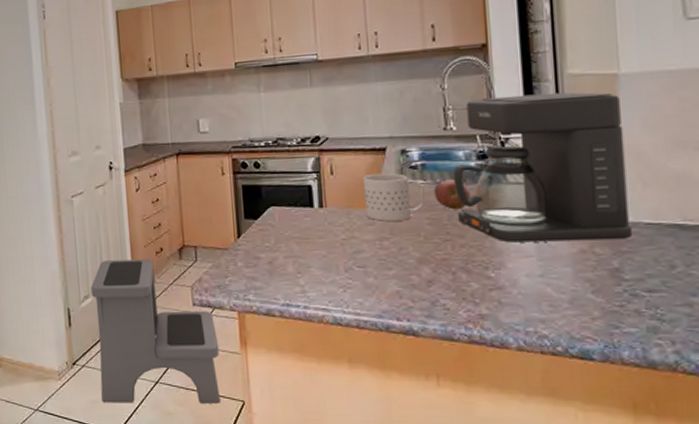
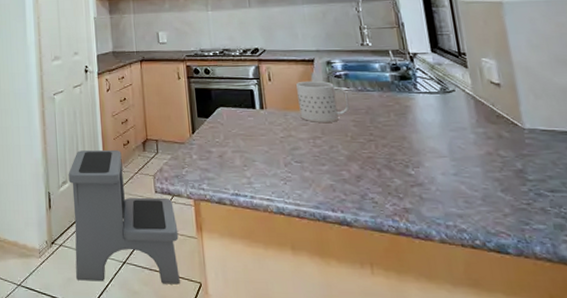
fruit: present [434,180,471,210] -> none [356,88,389,114]
coffee maker: present [452,92,633,243] -> none [371,16,531,144]

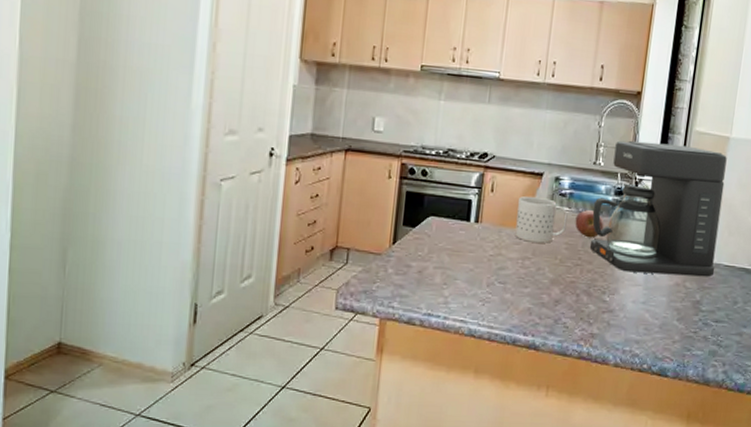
step stool: present [68,149,180,285] -> none [218,254,355,410]
fruit: none [356,88,389,114] -> present [575,210,604,238]
coffee maker: none [371,16,531,144] -> present [589,140,727,277]

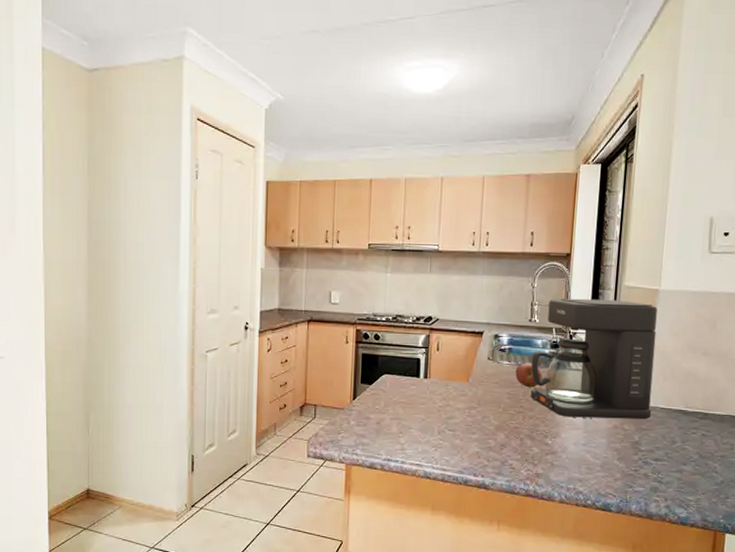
mug: present [515,196,568,243] -> none [461,352,508,394]

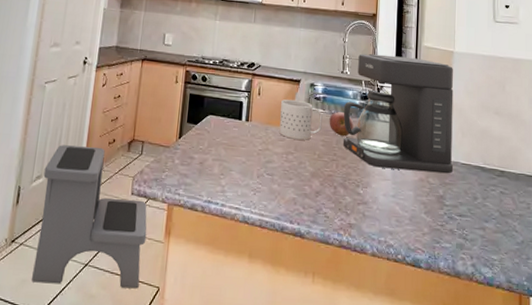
step stool: none [216,412,326,543] -> present [32,145,147,289]
mug: none [461,352,508,394] -> present [279,99,323,140]

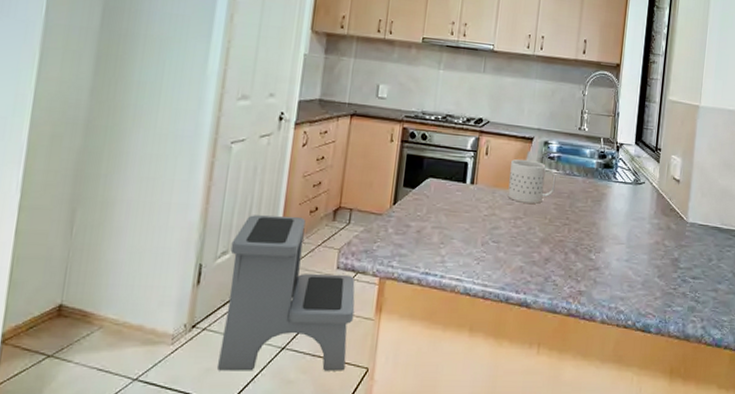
fruit: present [329,112,354,137] -> none [562,172,589,199]
coffee maker: present [342,53,454,174] -> none [576,108,698,236]

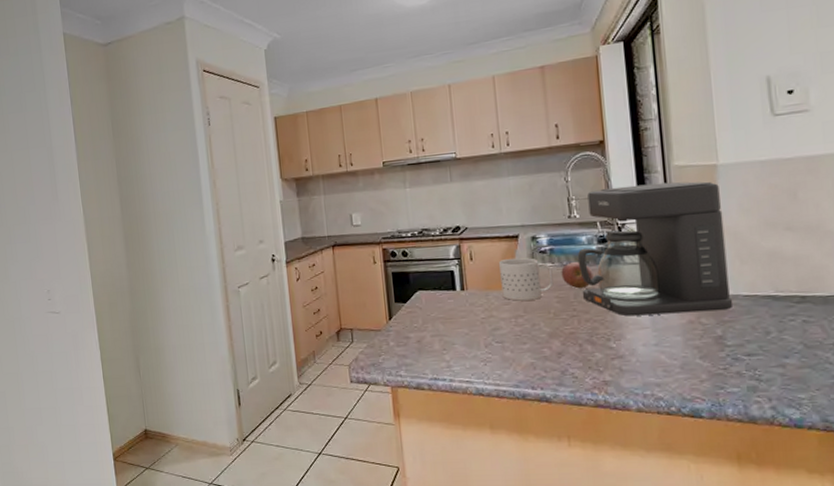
step stool: present [217,215,355,371] -> none [257,341,377,474]
fruit: none [562,172,589,199] -> present [561,262,594,289]
coffee maker: none [576,108,698,236] -> present [577,181,734,317]

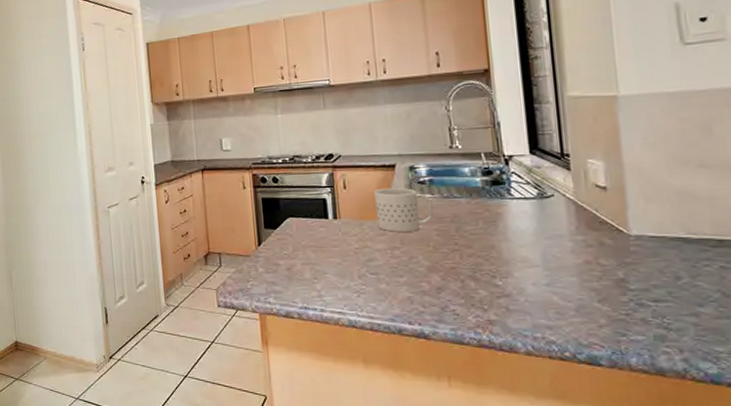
fruit: present [561,262,594,289] -> none [441,194,477,222]
coffee maker: present [577,181,734,317] -> none [459,113,637,253]

